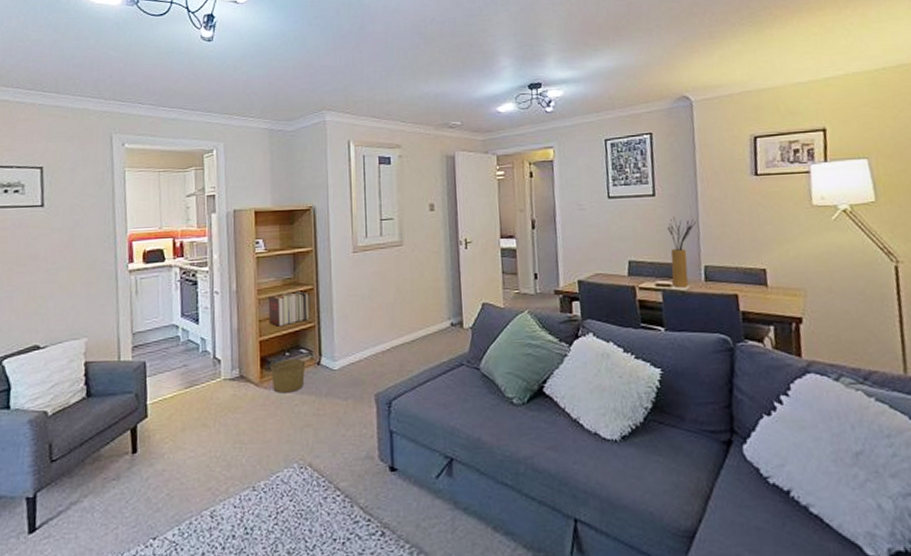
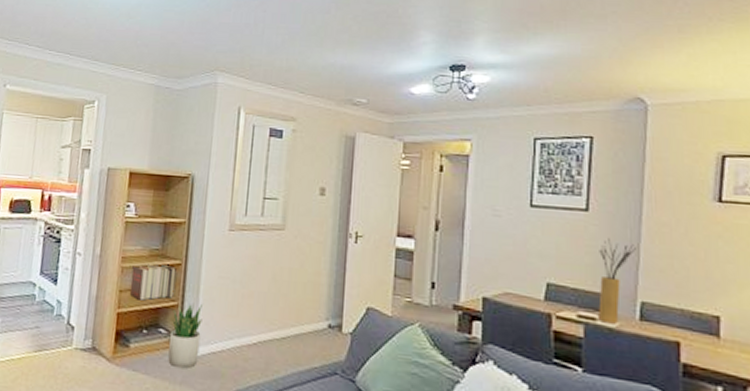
basket: present [270,359,306,393] -> none [124,337,164,375]
planter: none [310,321,340,382] -> present [168,303,202,369]

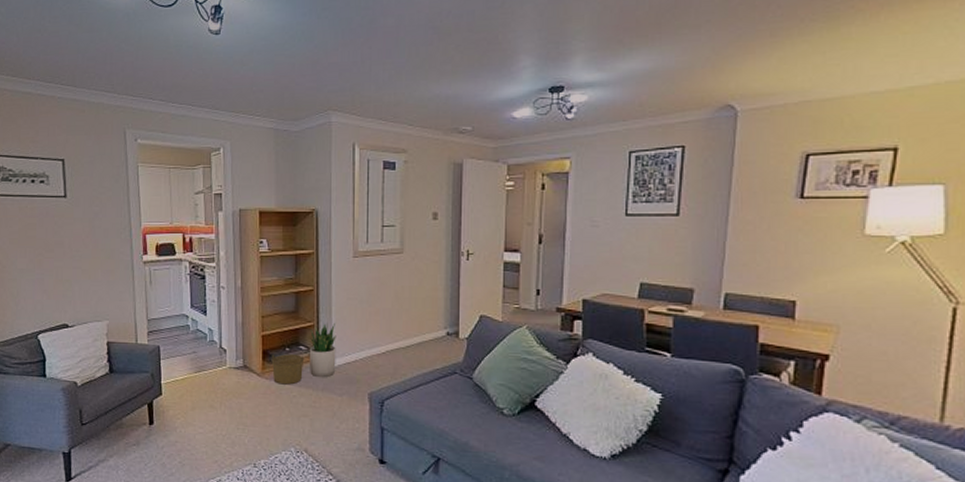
basket: none [124,337,164,375] -> present [271,354,305,385]
books: present [130,263,177,301] -> none [271,291,311,323]
vase: present [598,237,636,324] -> none [686,238,722,314]

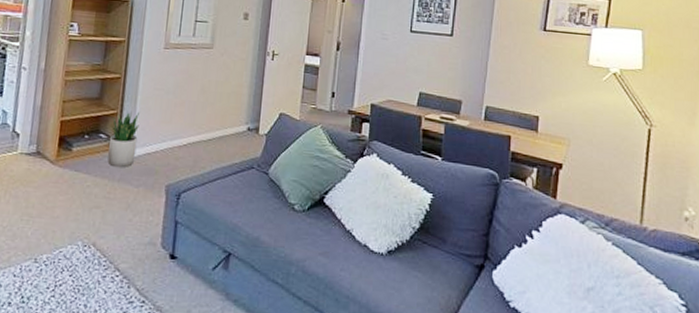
basket: present [271,354,305,385] -> none [67,141,104,174]

